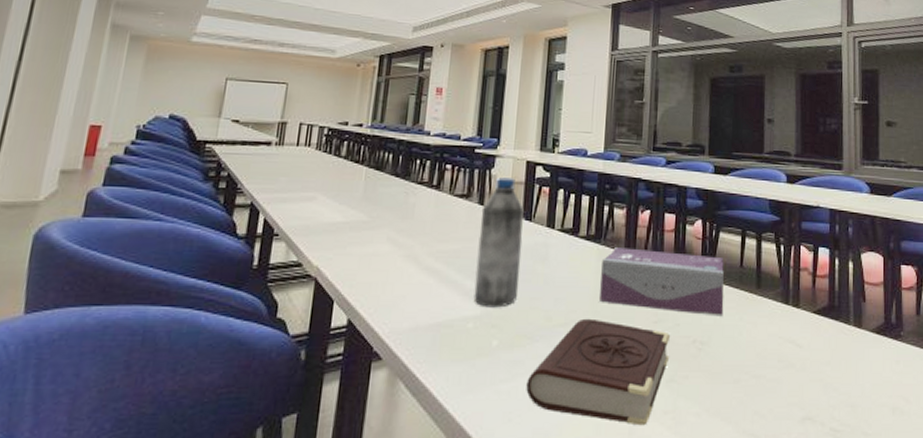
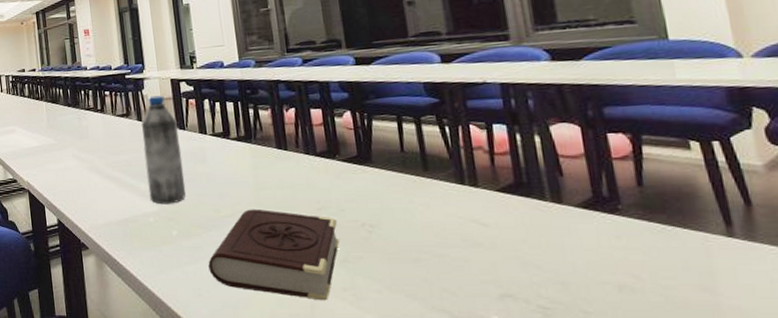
tissue box: present [600,247,724,317] -> none [256,144,391,201]

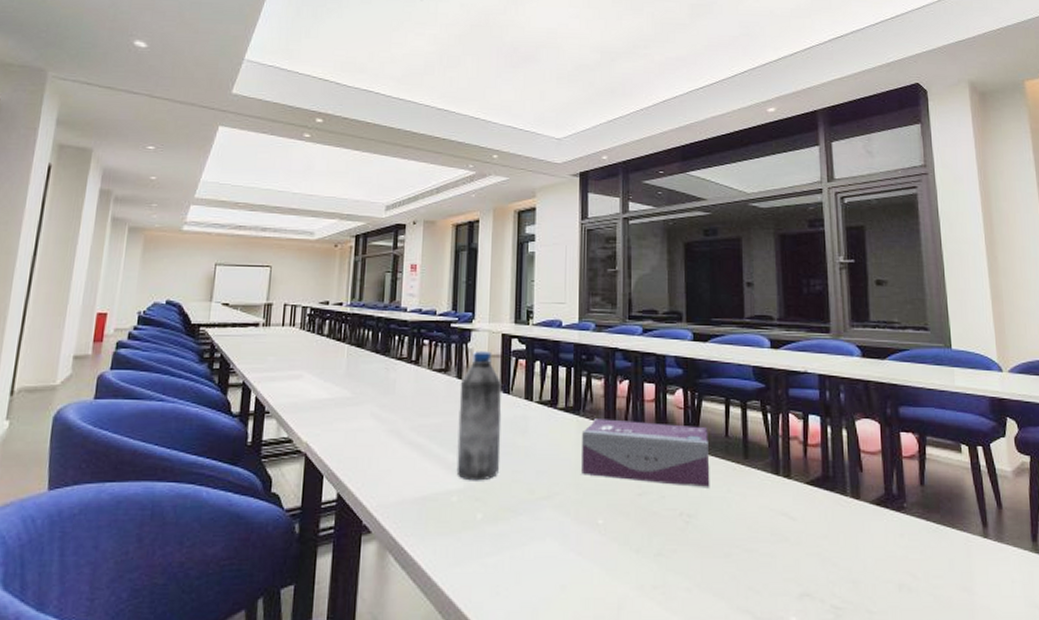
book: present [208,209,340,301] -> none [512,491,656,601]
tissue box: none [256,144,391,201] -> present [582,419,710,488]

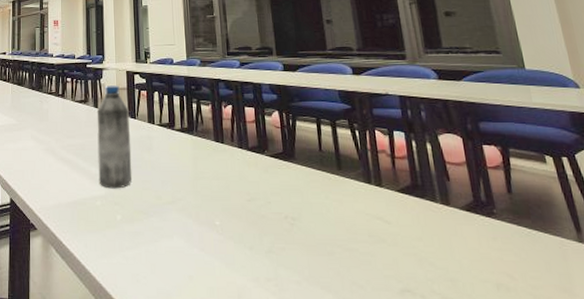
tissue box: present [582,419,710,488] -> none [196,137,310,195]

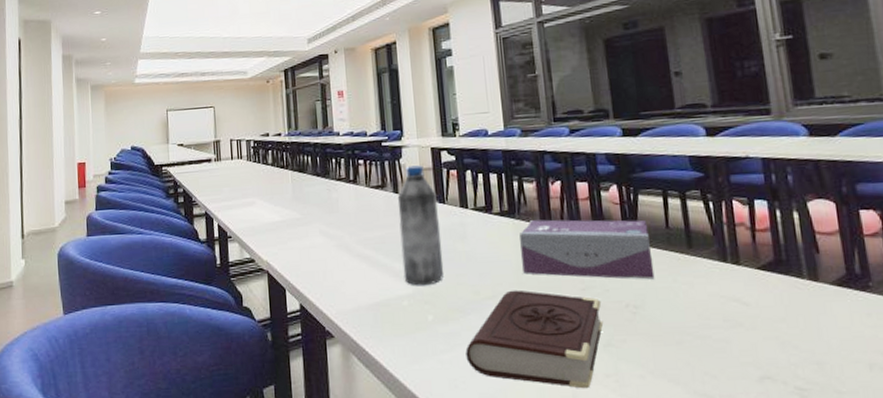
book: none [147,197,266,291] -> present [465,290,604,389]
tissue box: none [196,137,310,195] -> present [519,219,655,280]

